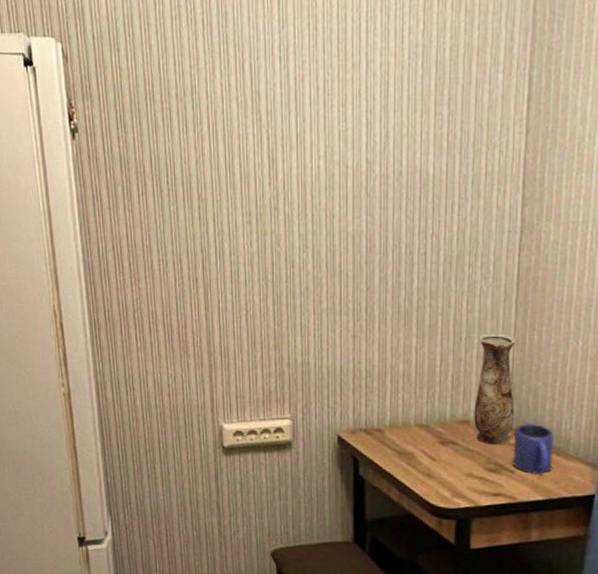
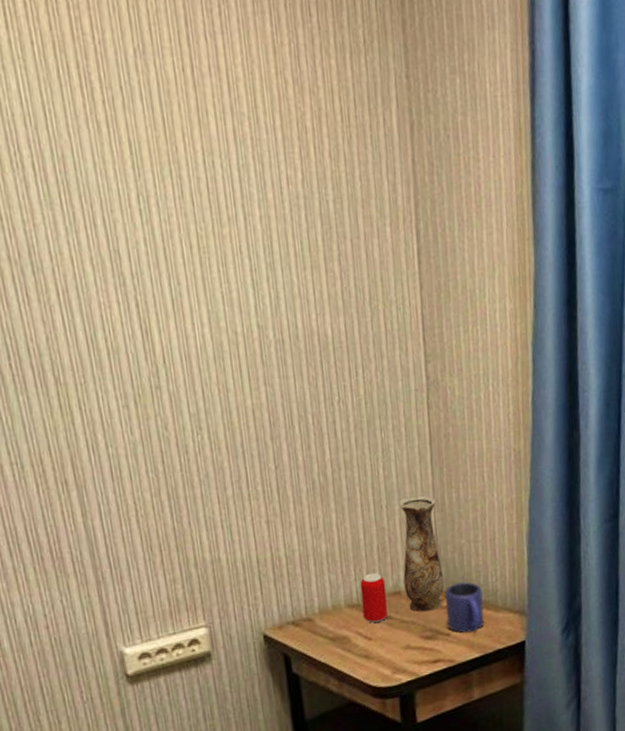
beverage can: none [430,398,456,446] -> present [360,572,388,623]

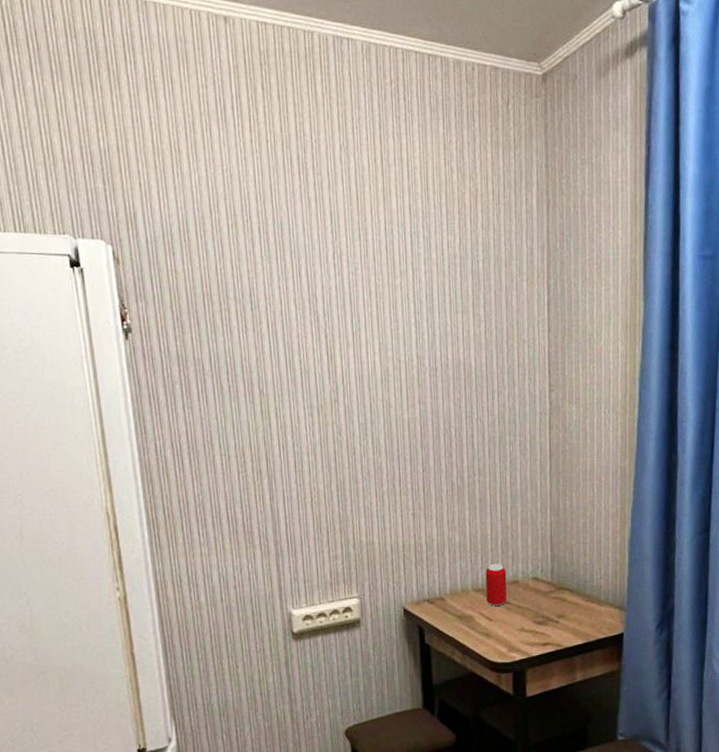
vase: present [399,495,444,612] -> none [521,501,555,600]
mug: present [445,582,484,633] -> none [556,577,589,622]

